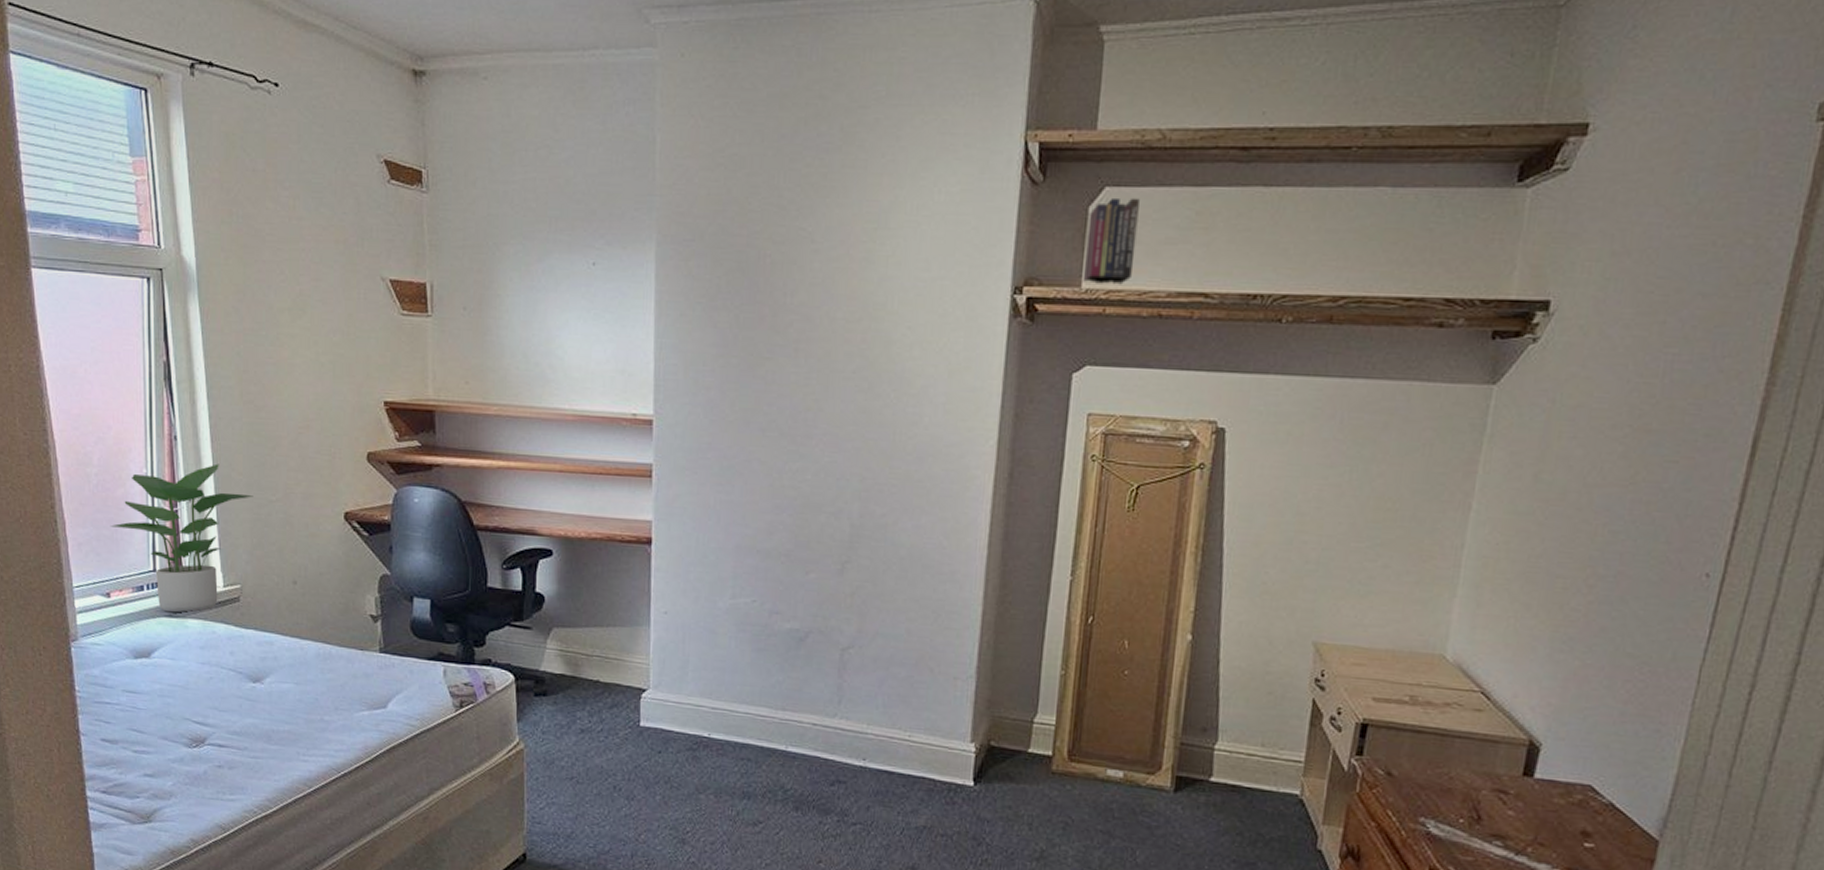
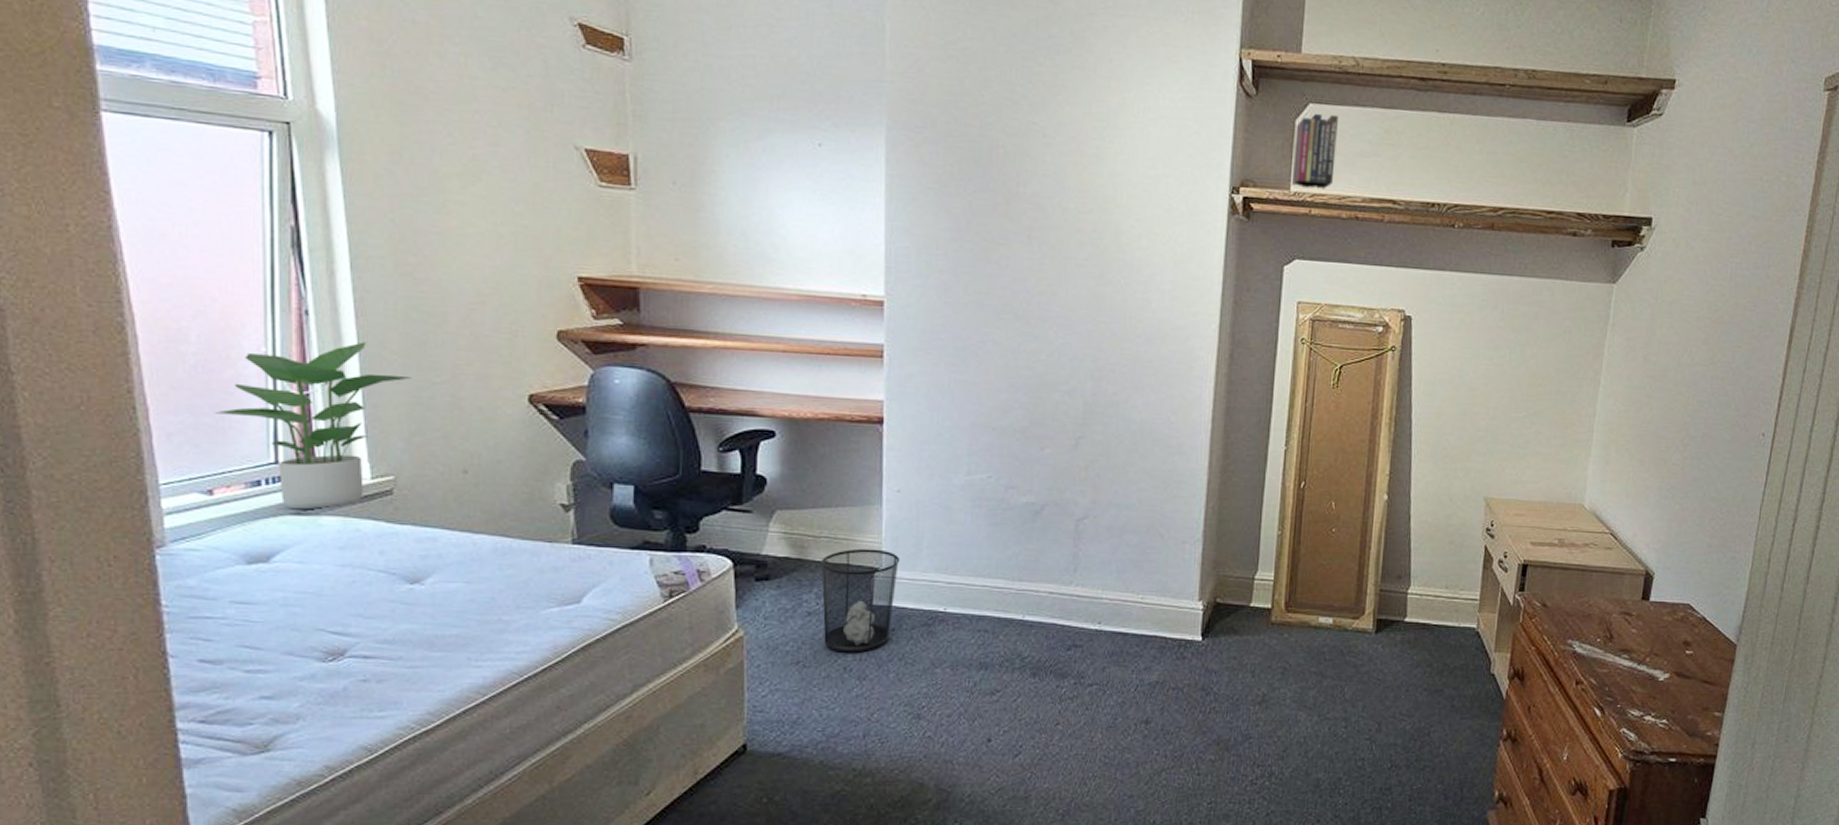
waste bin: none [592,668,667,773] -> present [820,548,901,653]

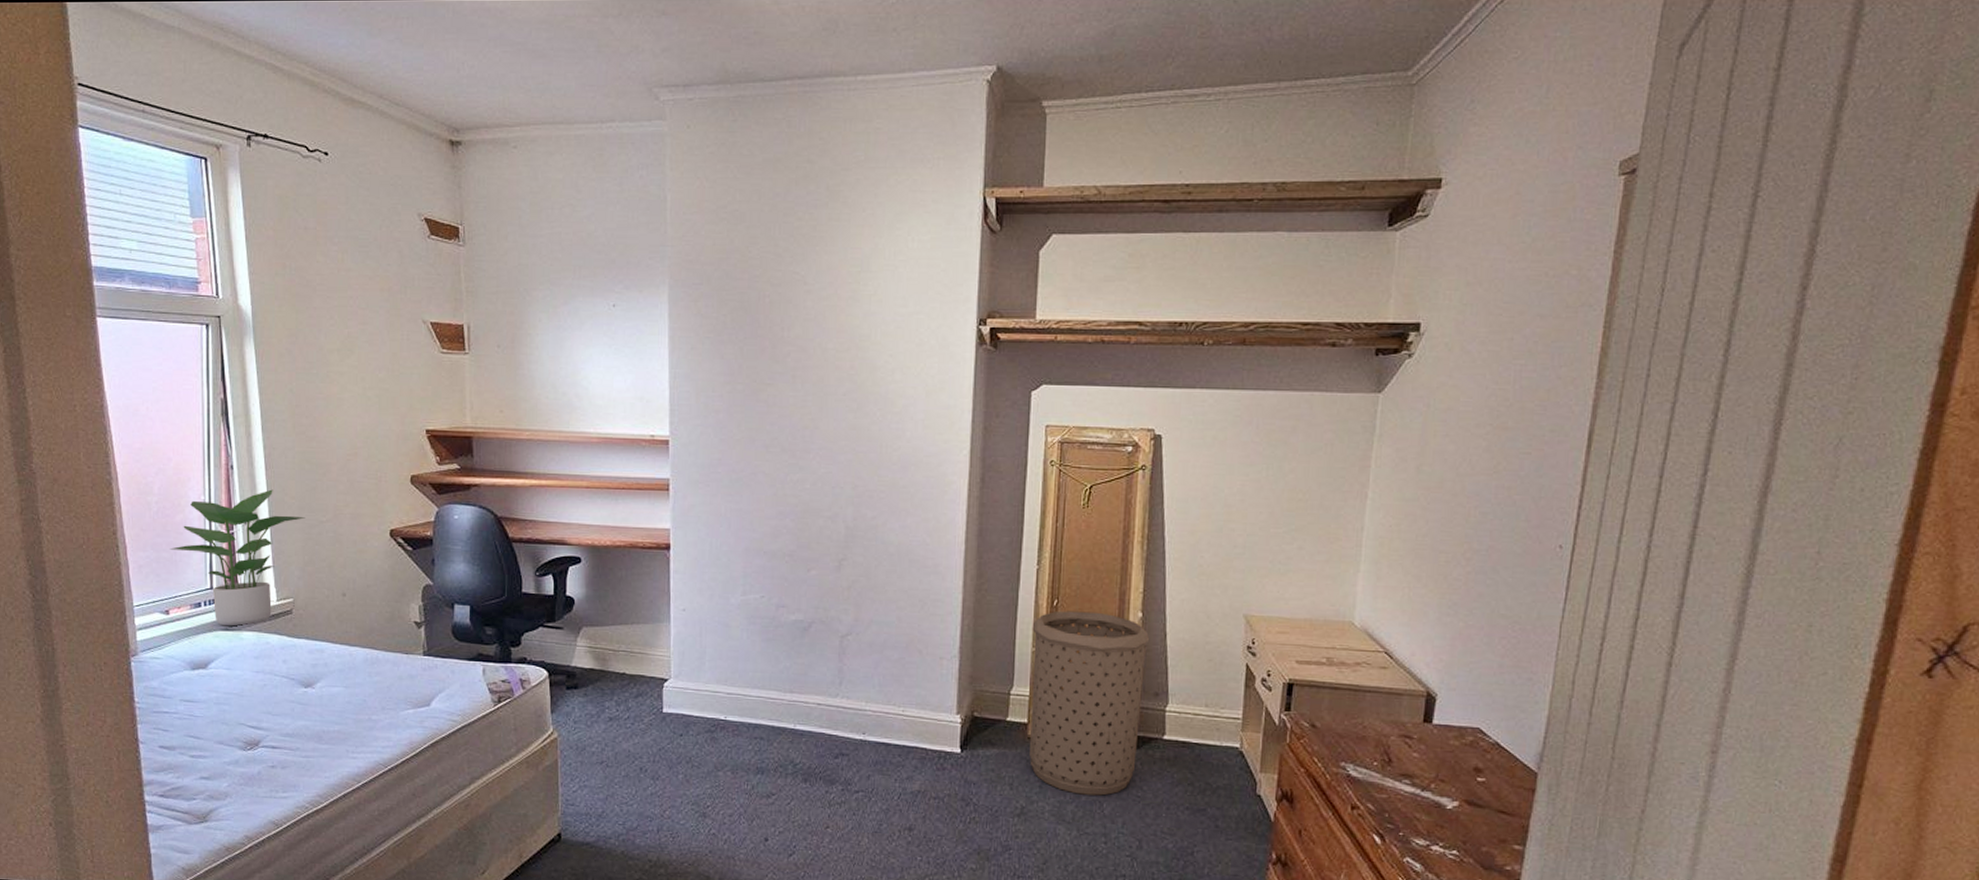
waste bin: present [820,548,901,653] -> none [619,661,687,755]
laundry basket: none [1272,493,1395,680] -> present [1029,610,1150,796]
books: present [1291,113,1338,190] -> none [1036,243,1081,316]

